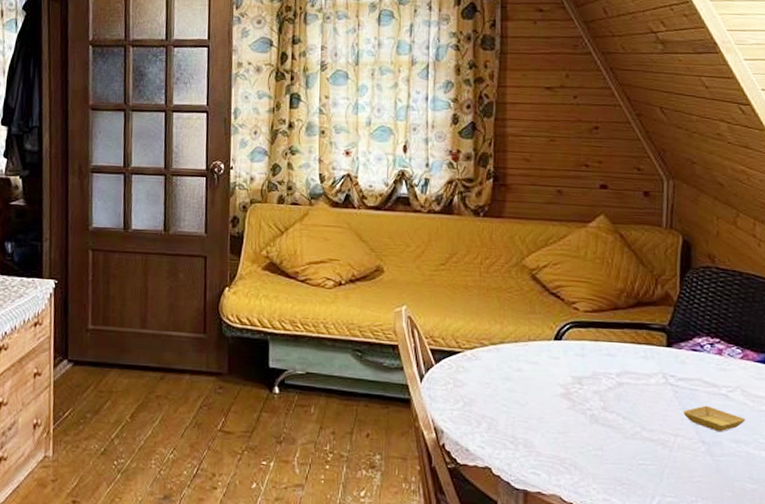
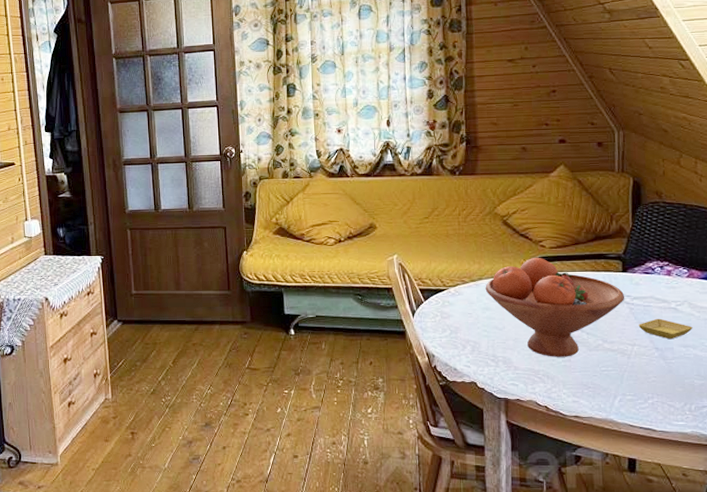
fruit bowl: none [507,321,669,445] -> present [485,257,625,357]

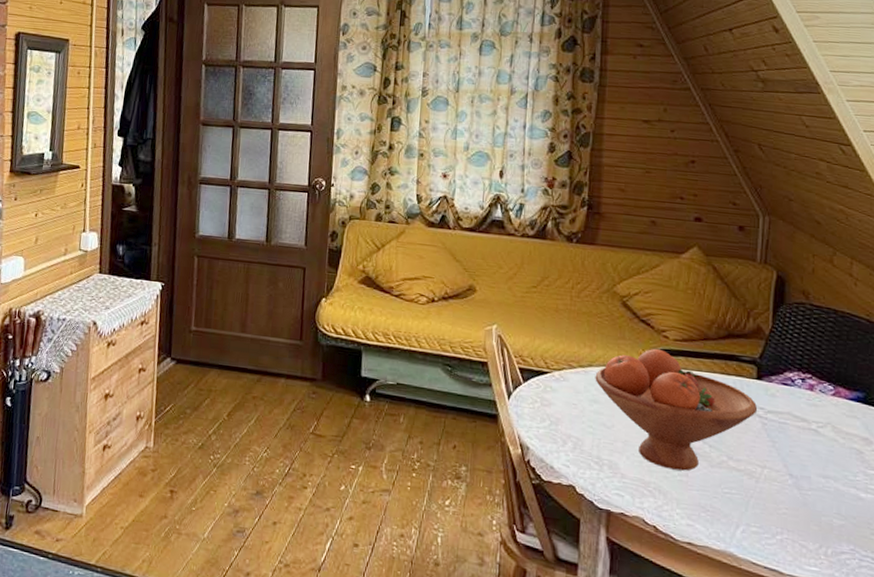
saucer: present [638,318,693,340] -> none [771,439,835,467]

